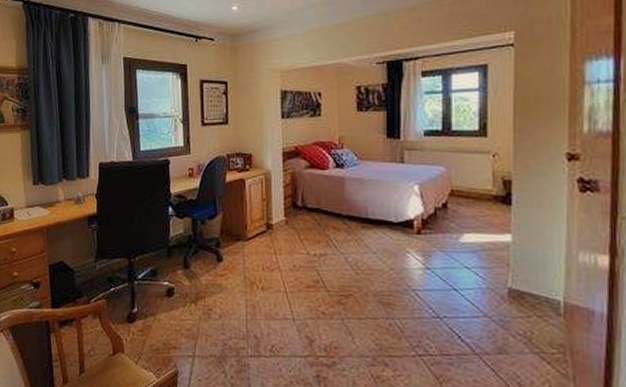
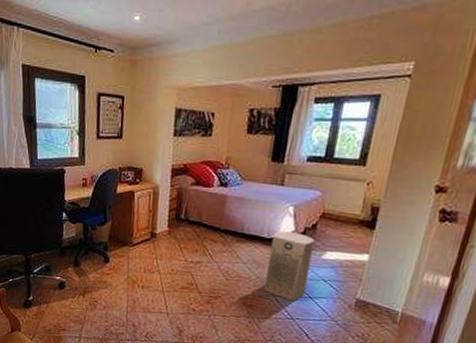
air purifier: none [399,213,448,296] -> present [263,231,314,302]

